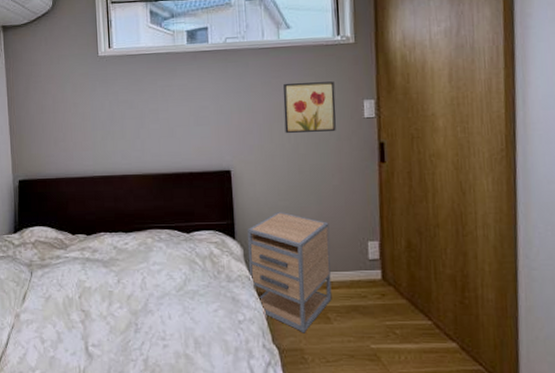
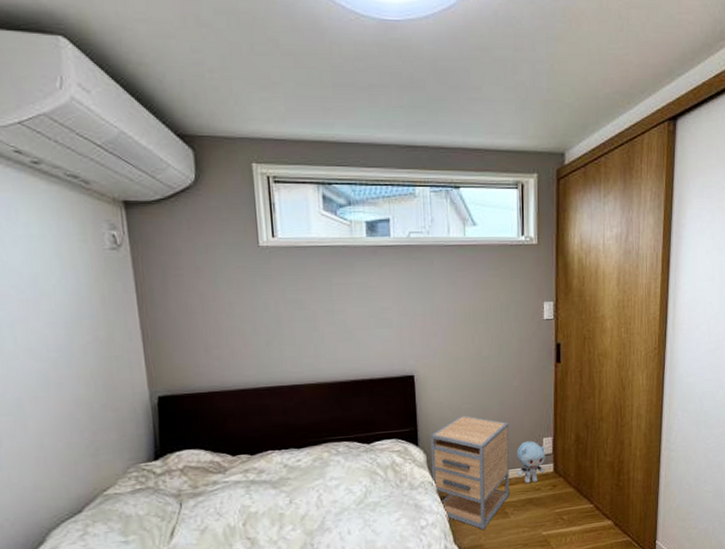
wall art: present [283,81,336,133] -> none [468,283,519,335]
plush toy: none [338,243,372,290] -> present [516,441,545,484]

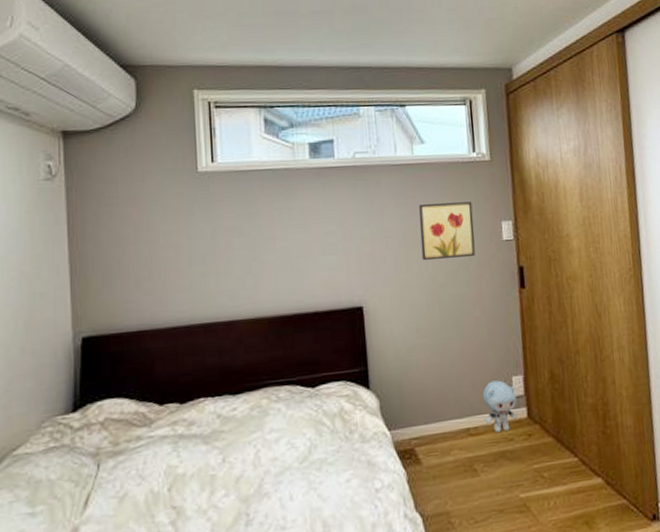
nightstand: present [430,414,510,530] -> none [384,350,478,493]
wall art: none [468,283,519,335] -> present [418,202,475,260]

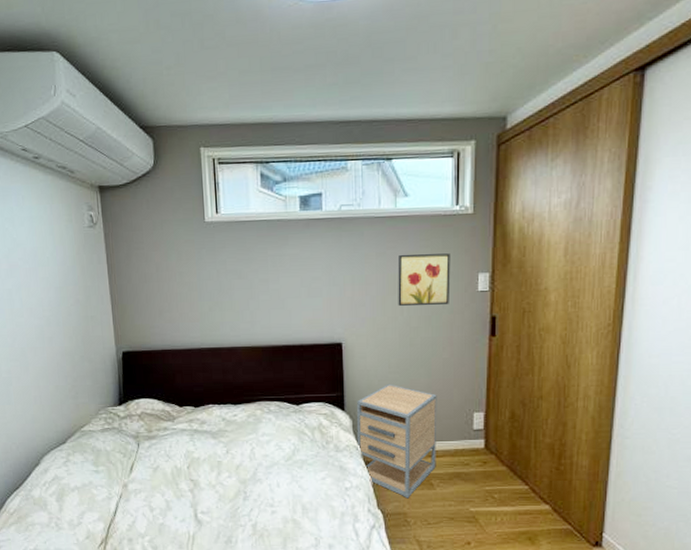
nightstand: none [384,350,478,493] -> present [356,383,437,499]
plush toy: present [482,380,518,433] -> none [444,414,475,458]

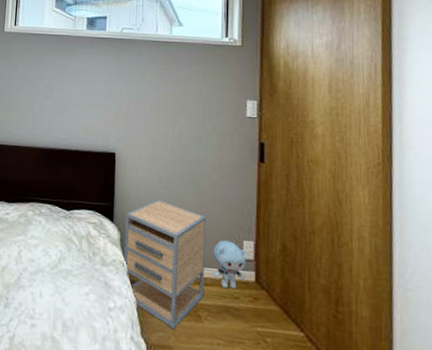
wall art: present [397,253,451,306] -> none [170,76,220,126]
plush toy: none [444,414,475,458] -> present [213,240,246,289]

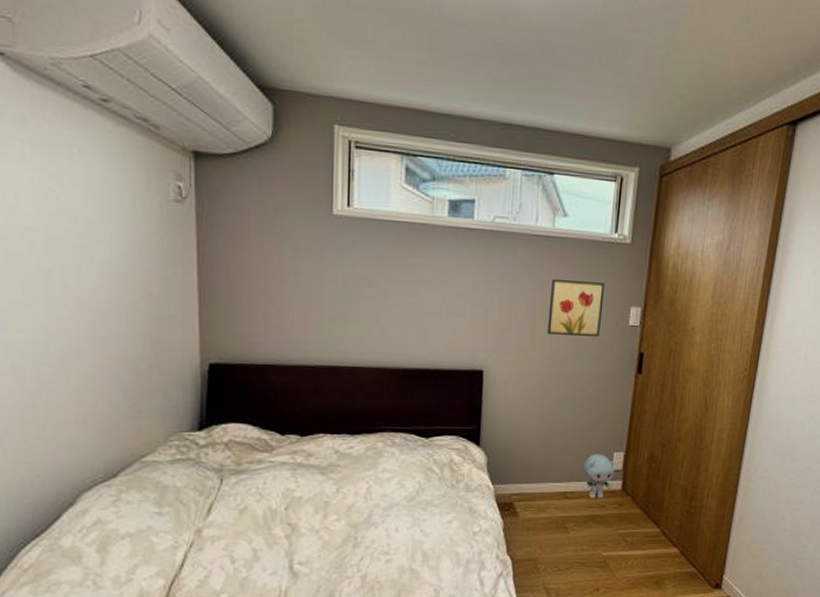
nightstand: present [123,199,206,330] -> none [490,418,579,543]
wall art: none [170,76,220,126] -> present [547,278,605,336]

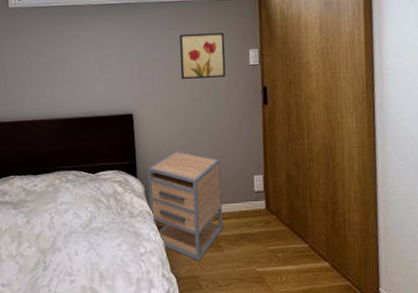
nightstand: none [490,418,579,543] -> present [148,150,223,262]
plush toy: present [582,454,615,500] -> none [228,178,258,219]

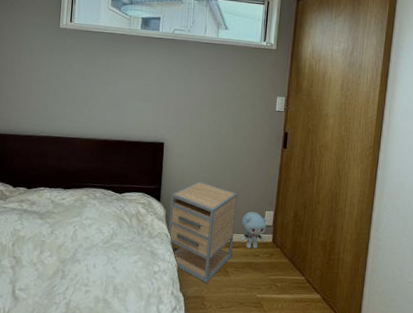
wall art: present [179,33,226,79] -> none [213,74,257,119]
plush toy: none [228,178,258,219] -> present [240,211,267,249]

